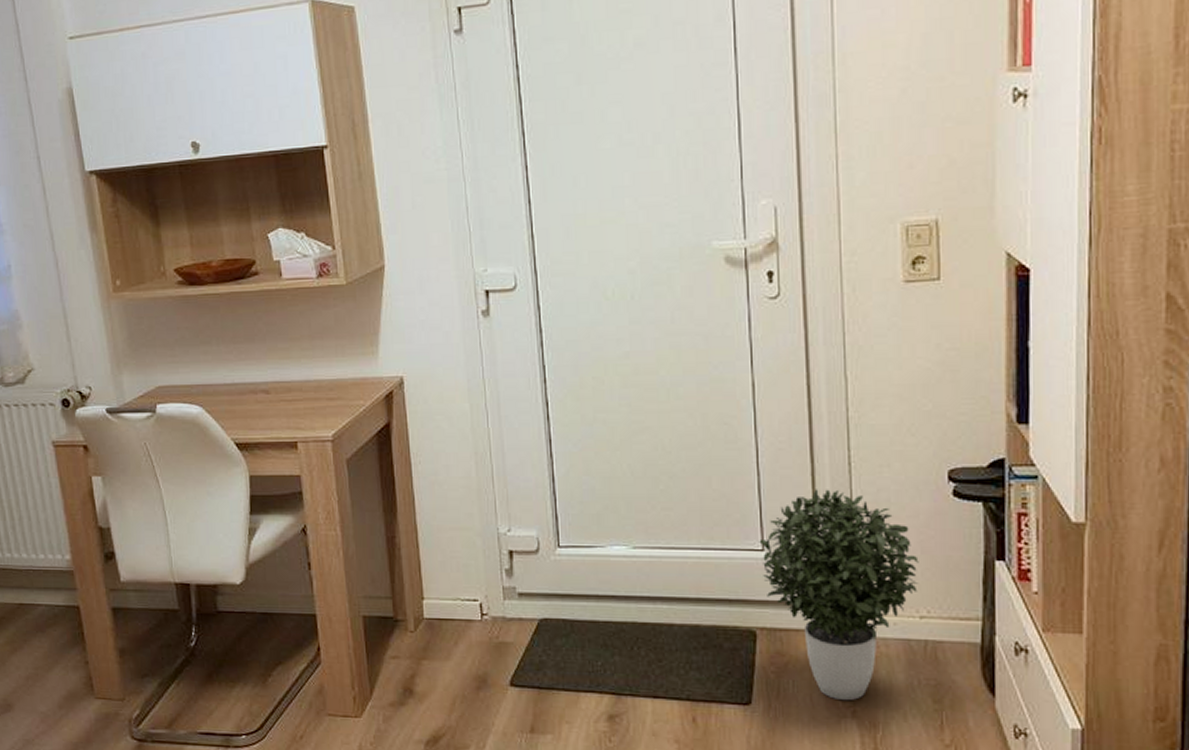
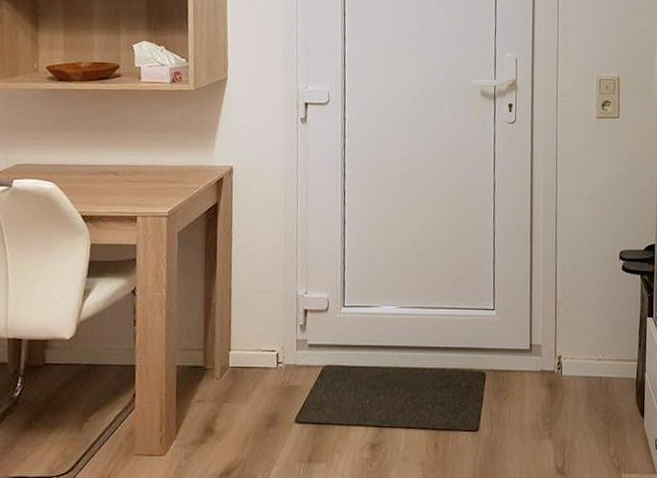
potted plant: present [759,489,919,701] -> none [491,264,598,426]

